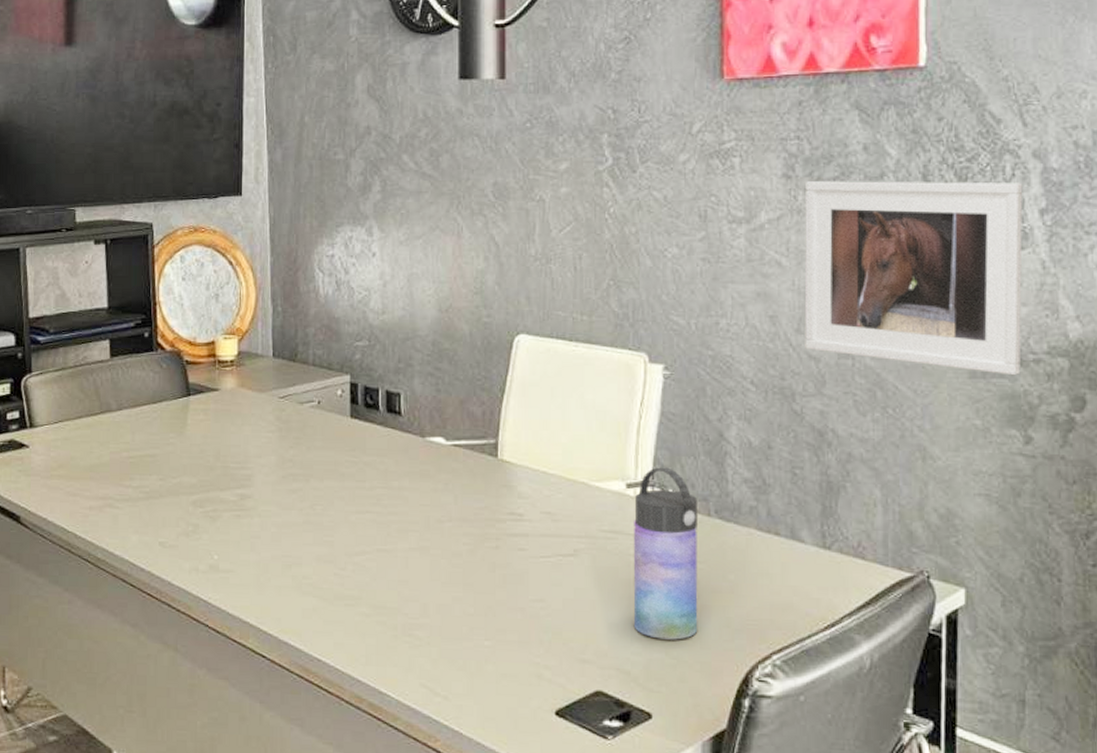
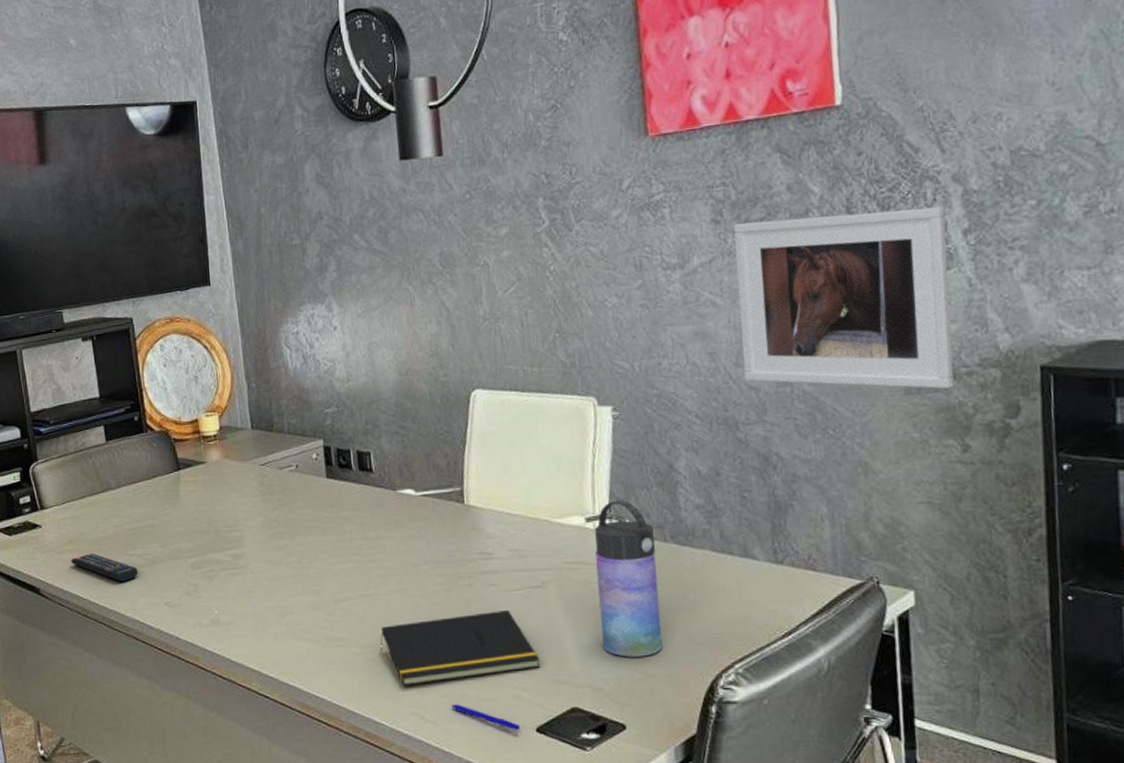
remote control: none [57,481,133,515] -> present [70,553,138,581]
notepad: none [392,577,565,655] -> present [380,609,540,686]
pen: none [464,678,539,713] -> present [450,704,521,731]

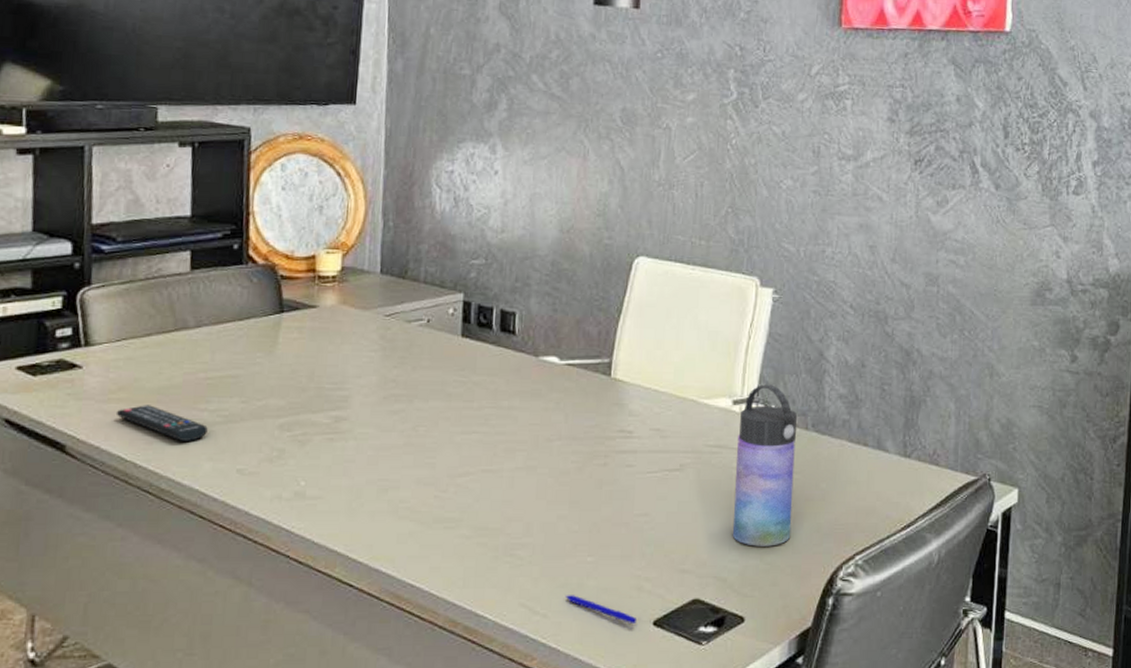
notepad: present [380,609,540,686] -> none [494,492,667,575]
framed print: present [734,206,954,390] -> none [898,126,1081,304]

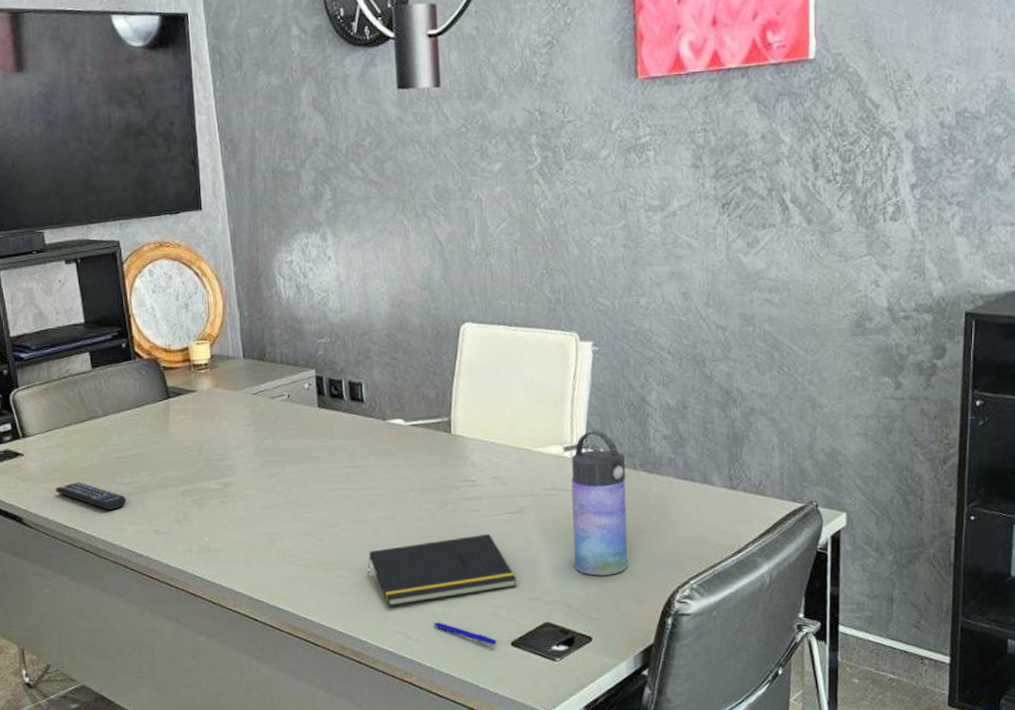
notepad: none [494,492,667,575] -> present [367,533,517,607]

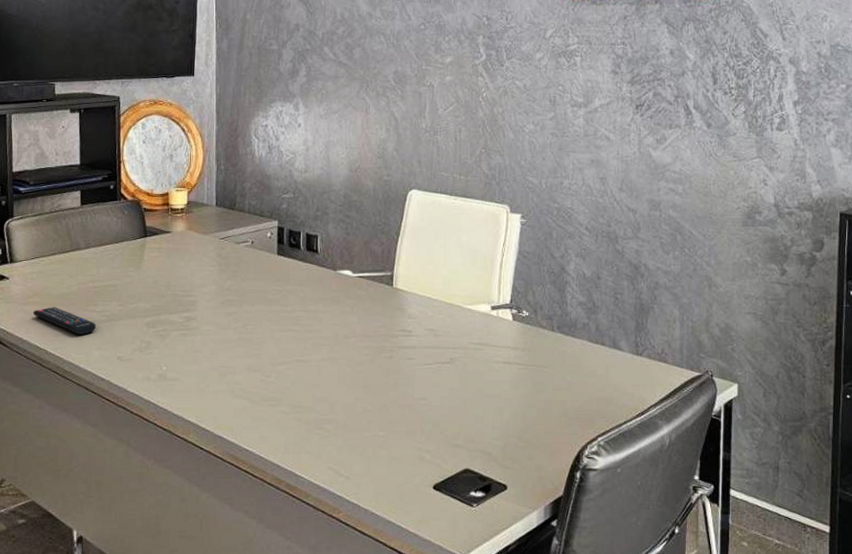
notepad: present [367,533,517,607] -> none [307,380,442,444]
pen: present [432,622,497,646] -> none [363,462,421,488]
water bottle: present [571,431,628,576] -> none [495,293,544,428]

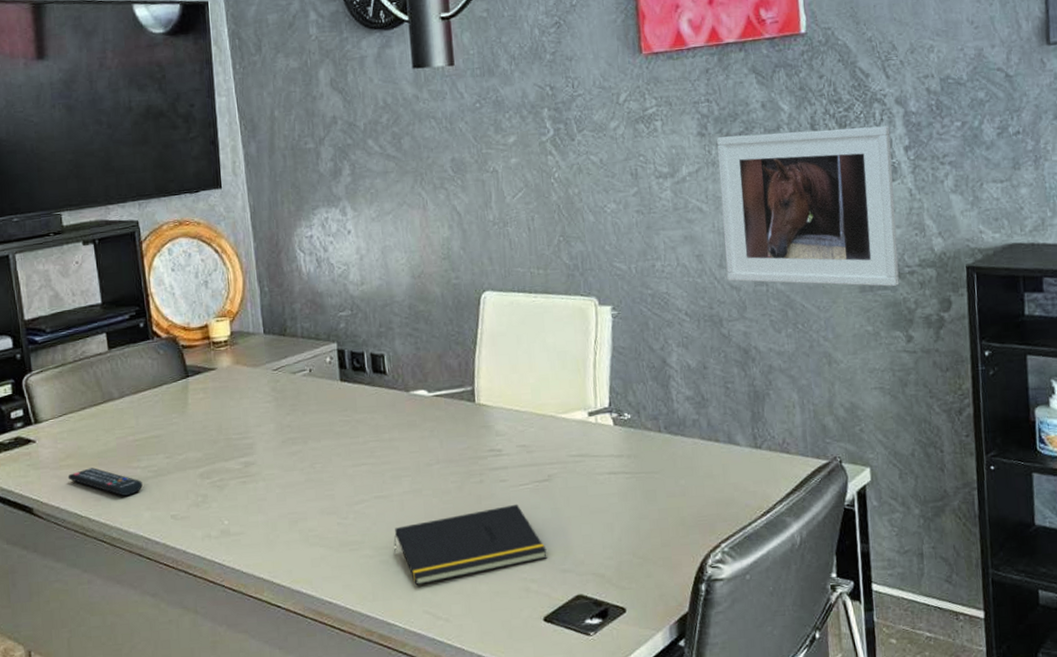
notepad: none [307,380,442,444] -> present [393,504,547,586]
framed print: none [626,76,782,225] -> present [717,125,900,287]

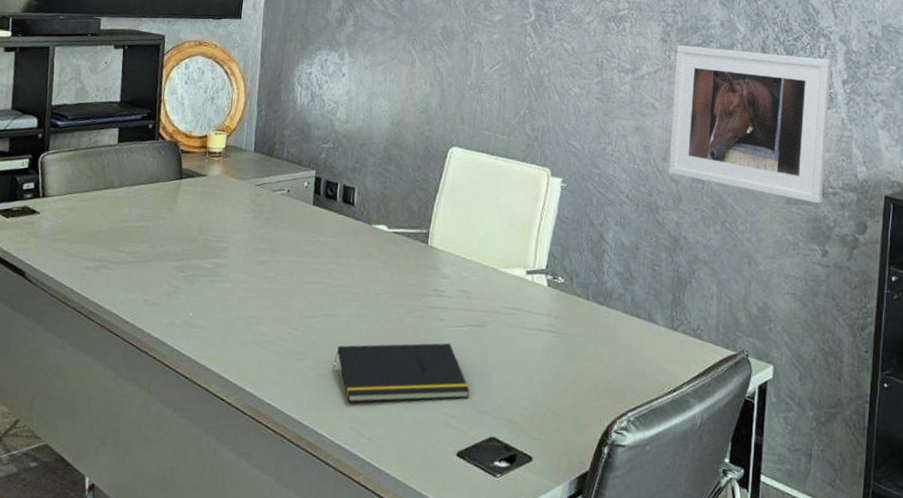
remote control: present [67,468,143,496] -> none [61,244,124,275]

